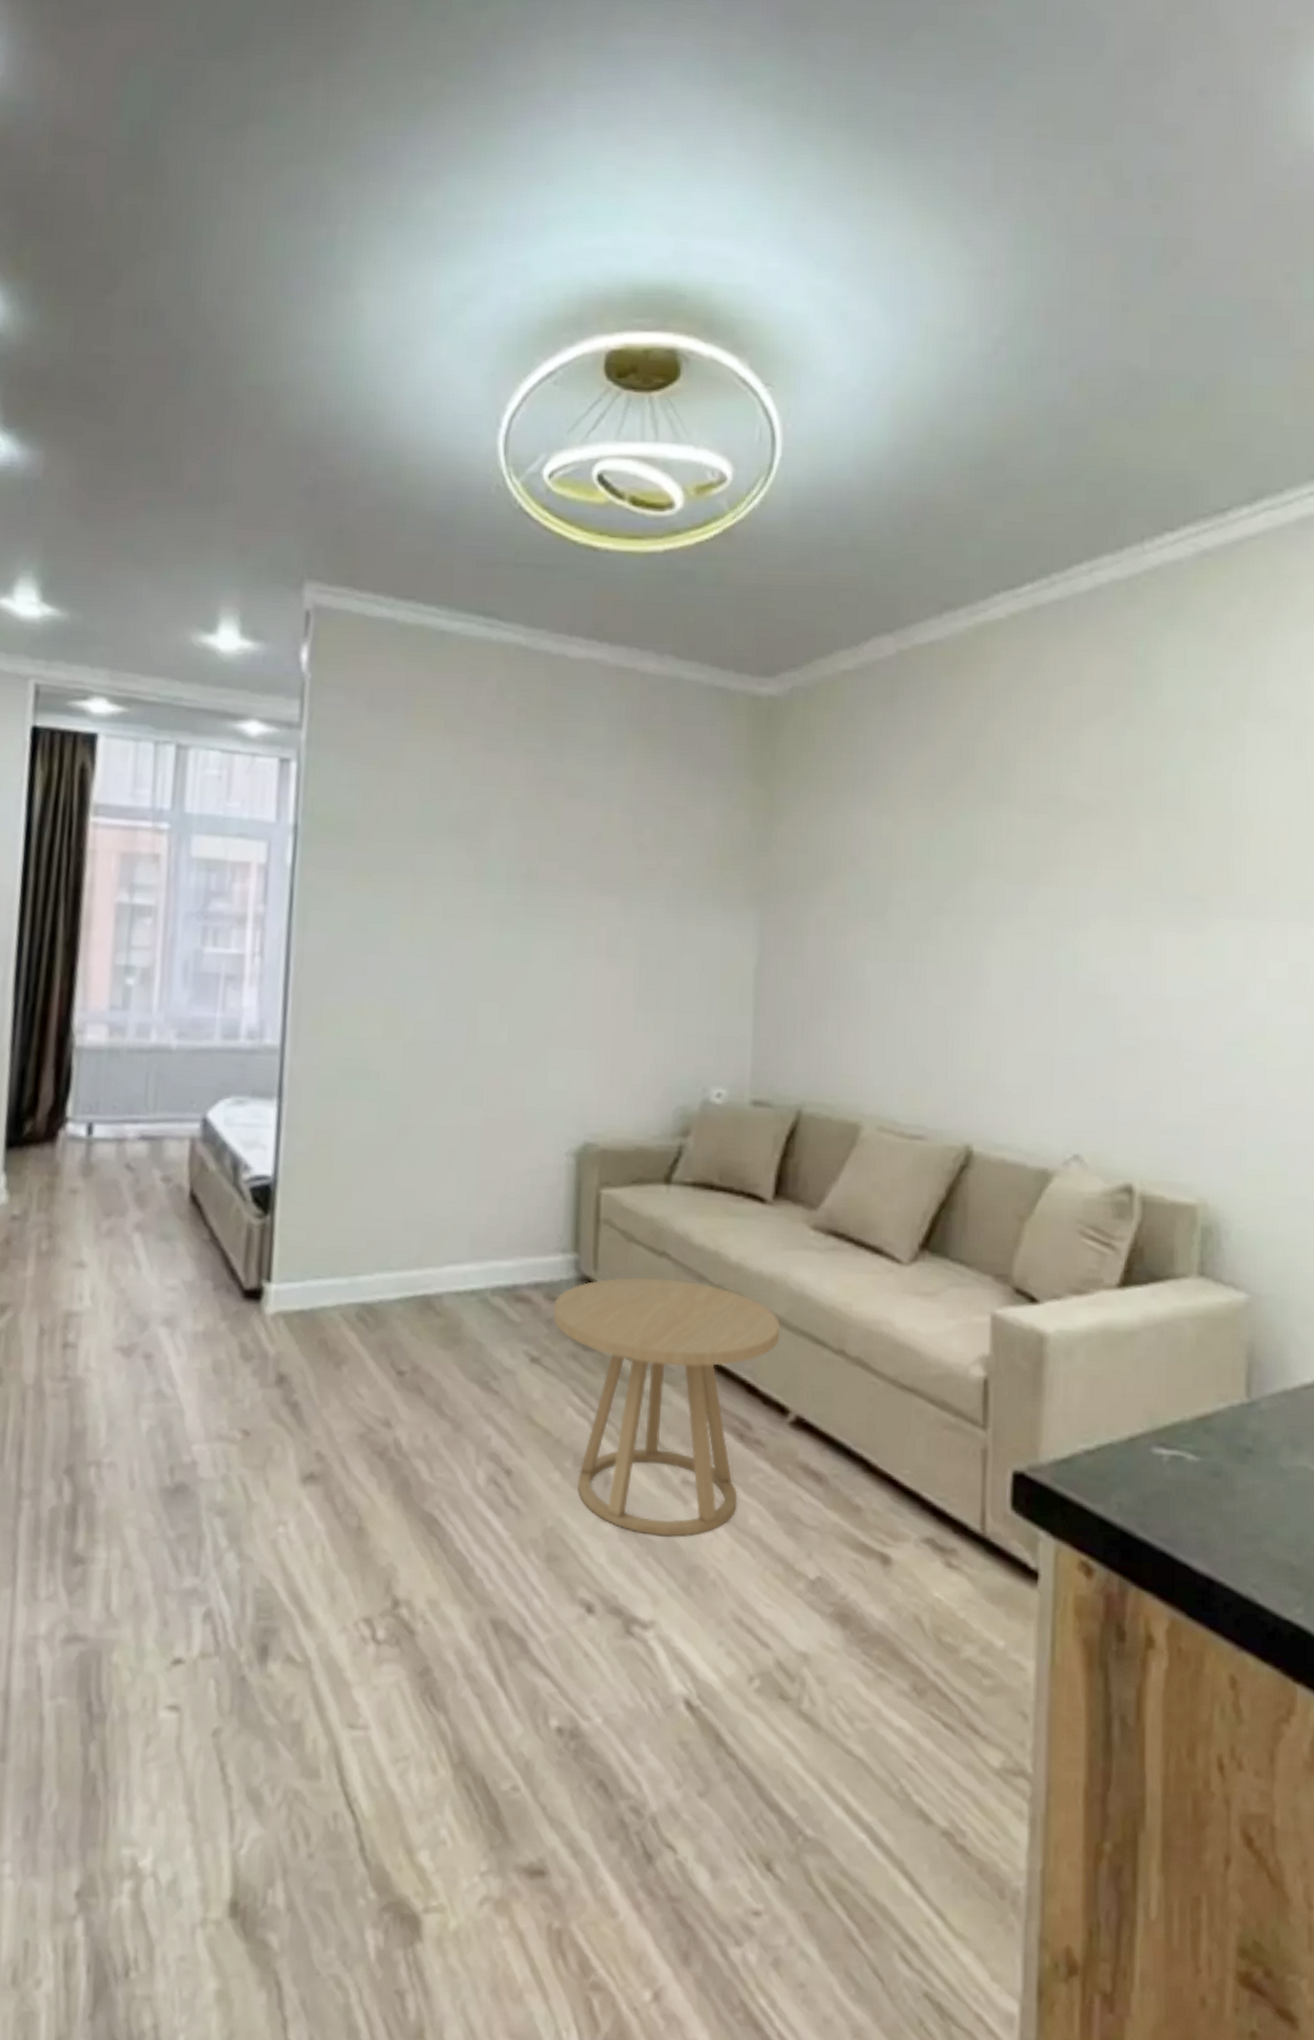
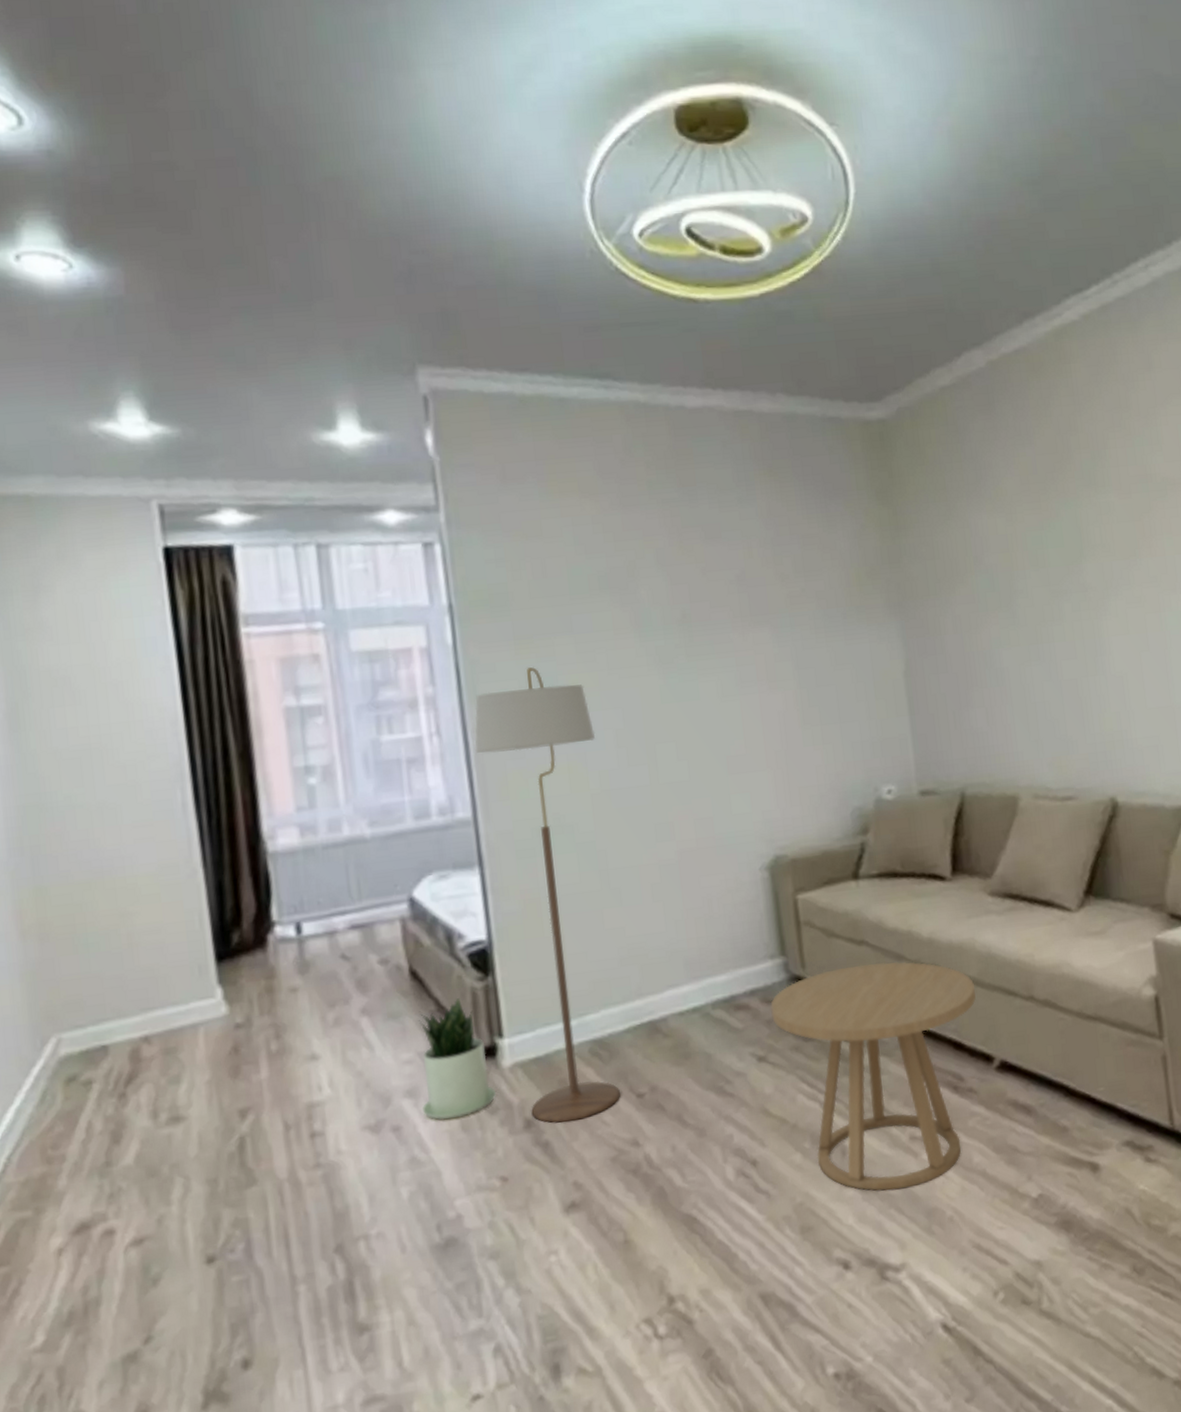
planter: none [176,1232,254,1358] -> present [418,998,496,1120]
floor lamp: none [285,901,419,1386] -> present [474,667,620,1124]

